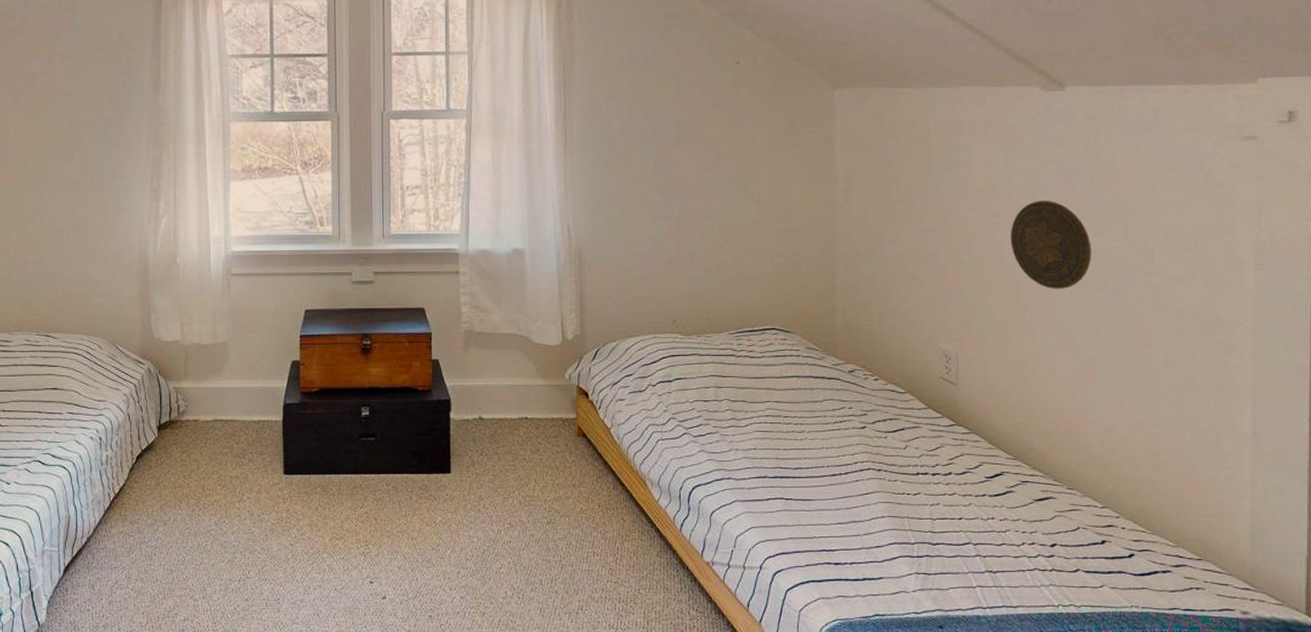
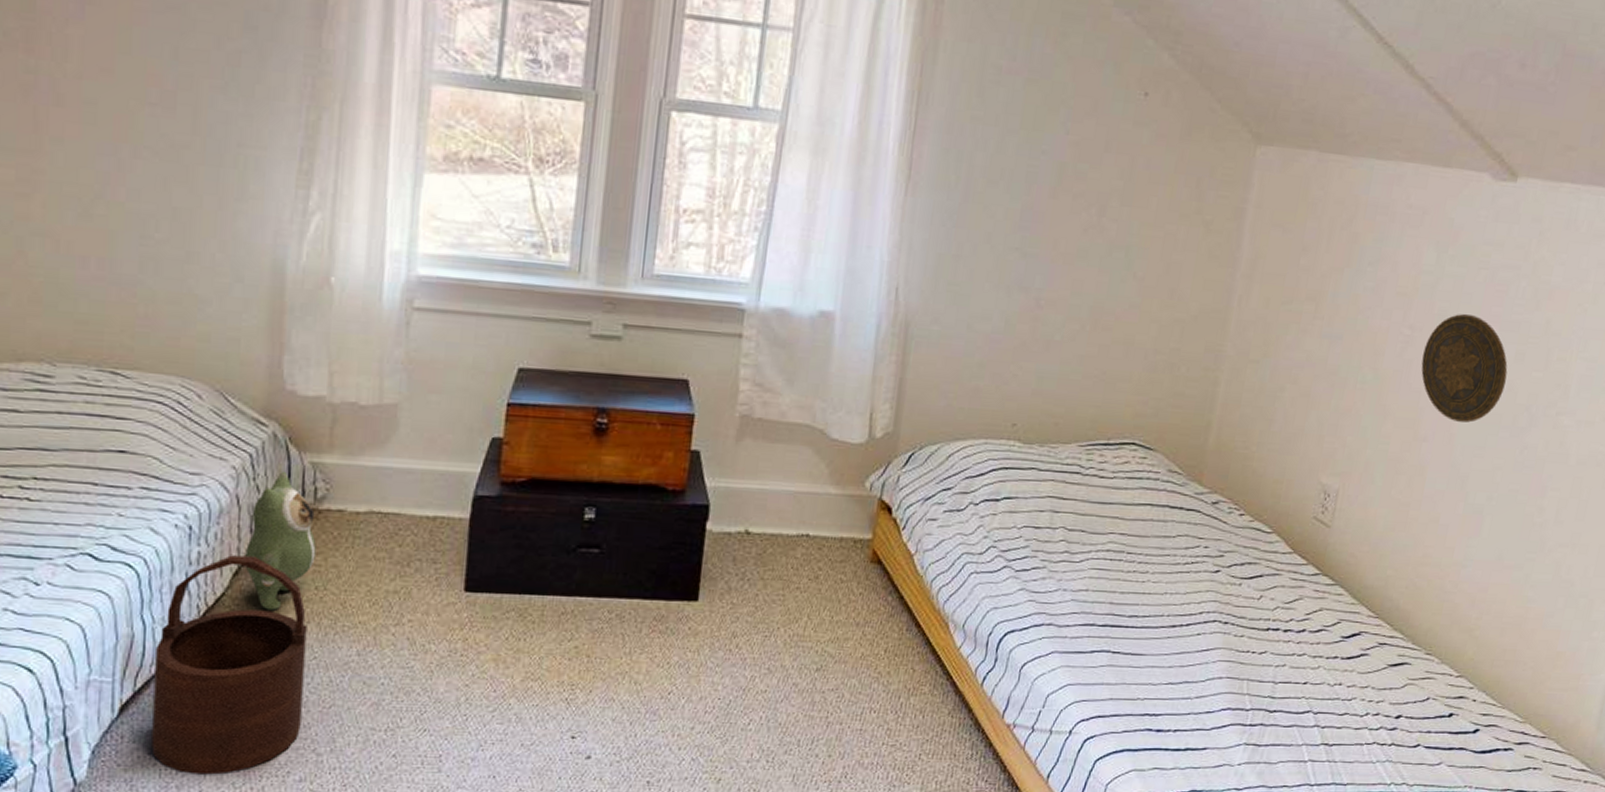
wooden bucket: none [84,456,182,617] -> present [151,555,307,775]
plush toy: none [136,394,182,495] -> present [245,470,316,611]

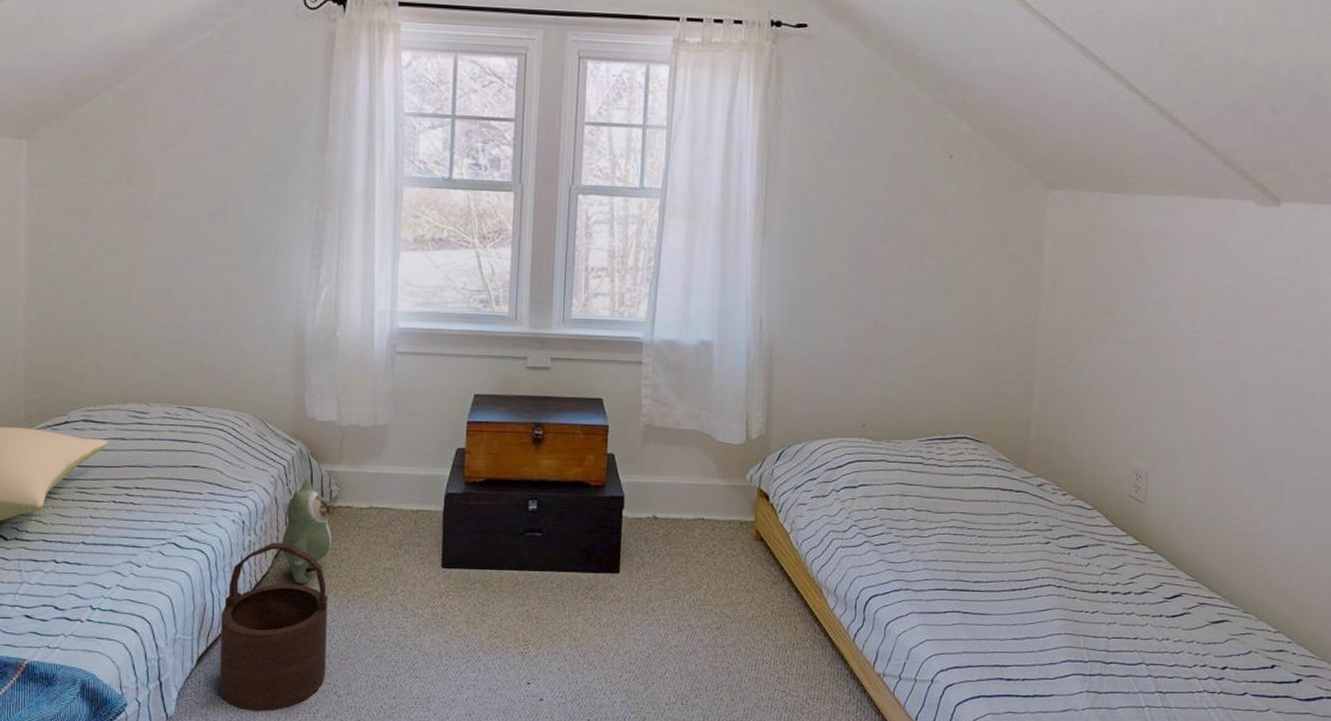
decorative plate: present [1421,313,1508,423] -> none [1211,318,1291,411]

